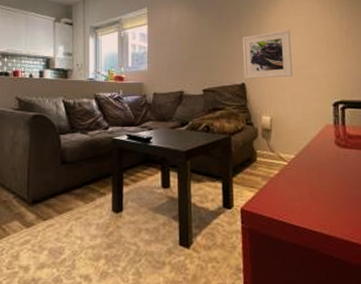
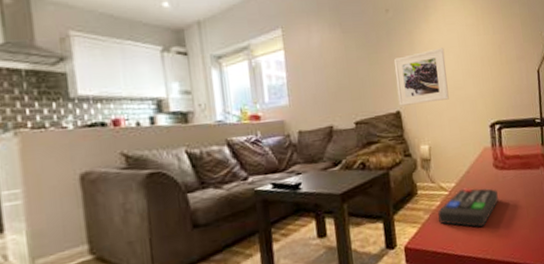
remote control: none [276,161,340,202] -> present [438,187,499,228]

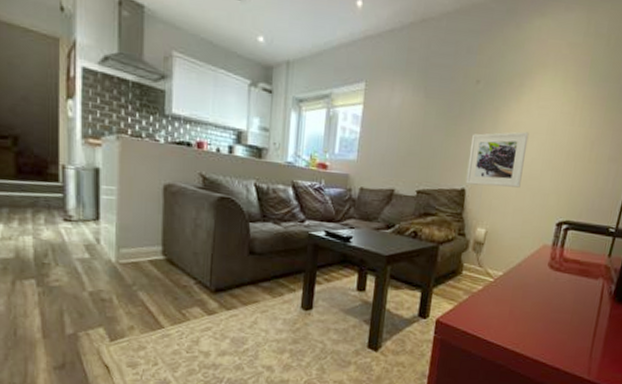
remote control: present [438,187,499,228] -> none [477,279,545,321]

